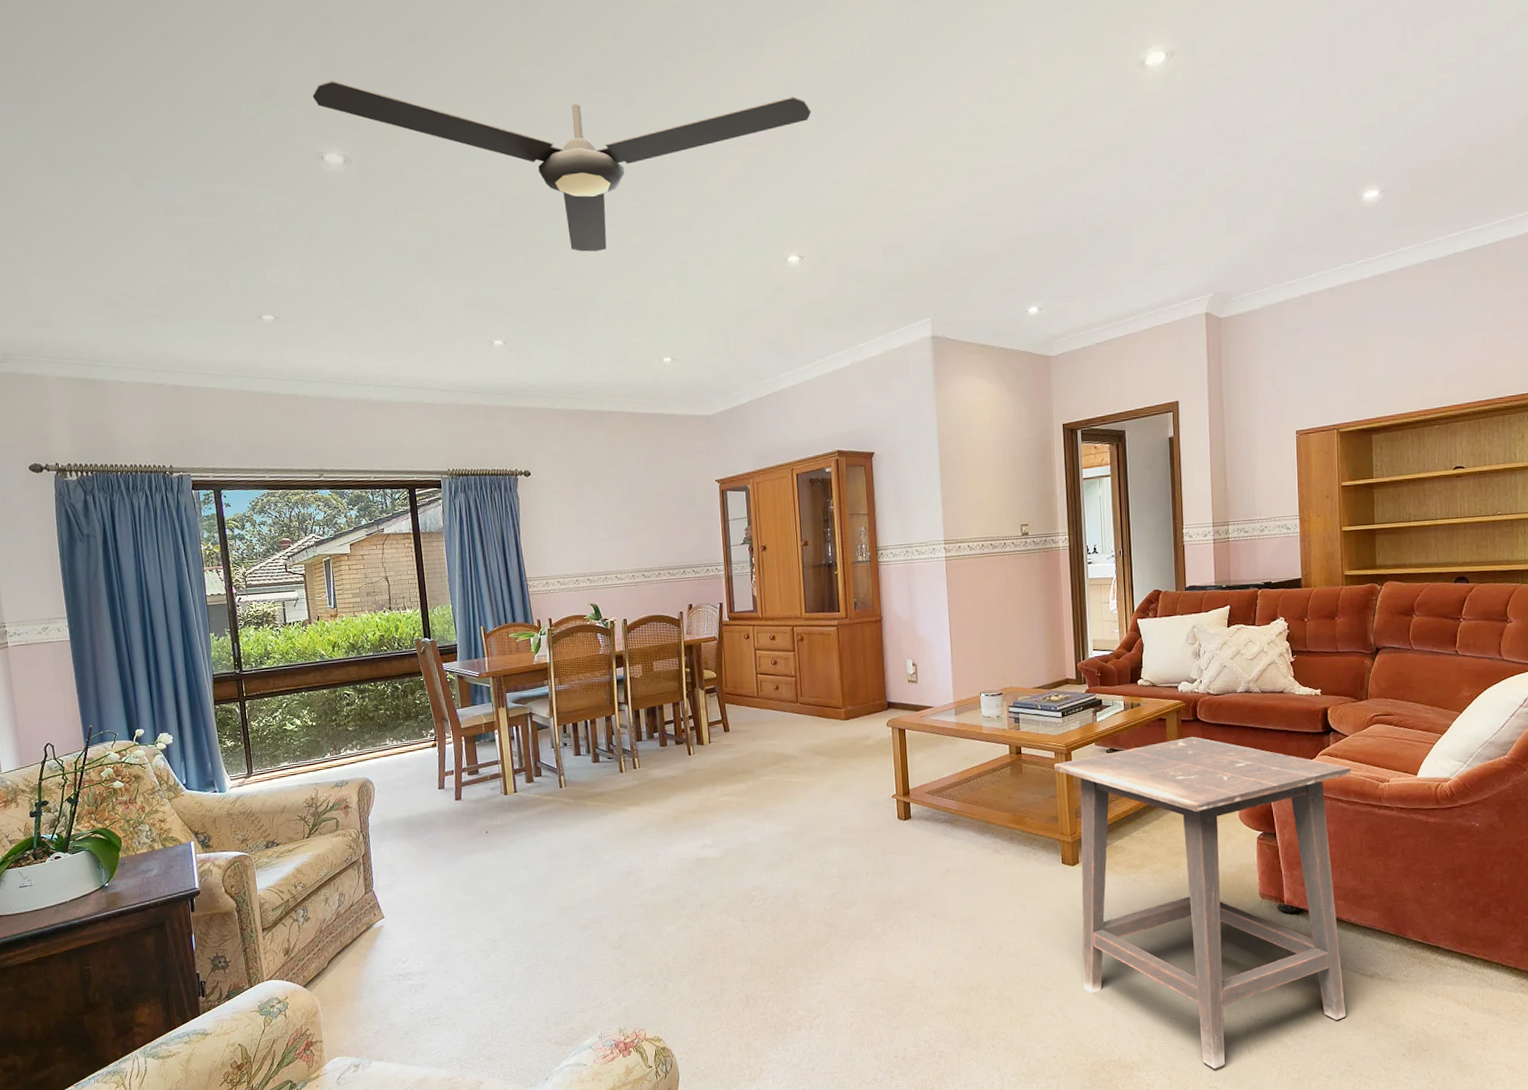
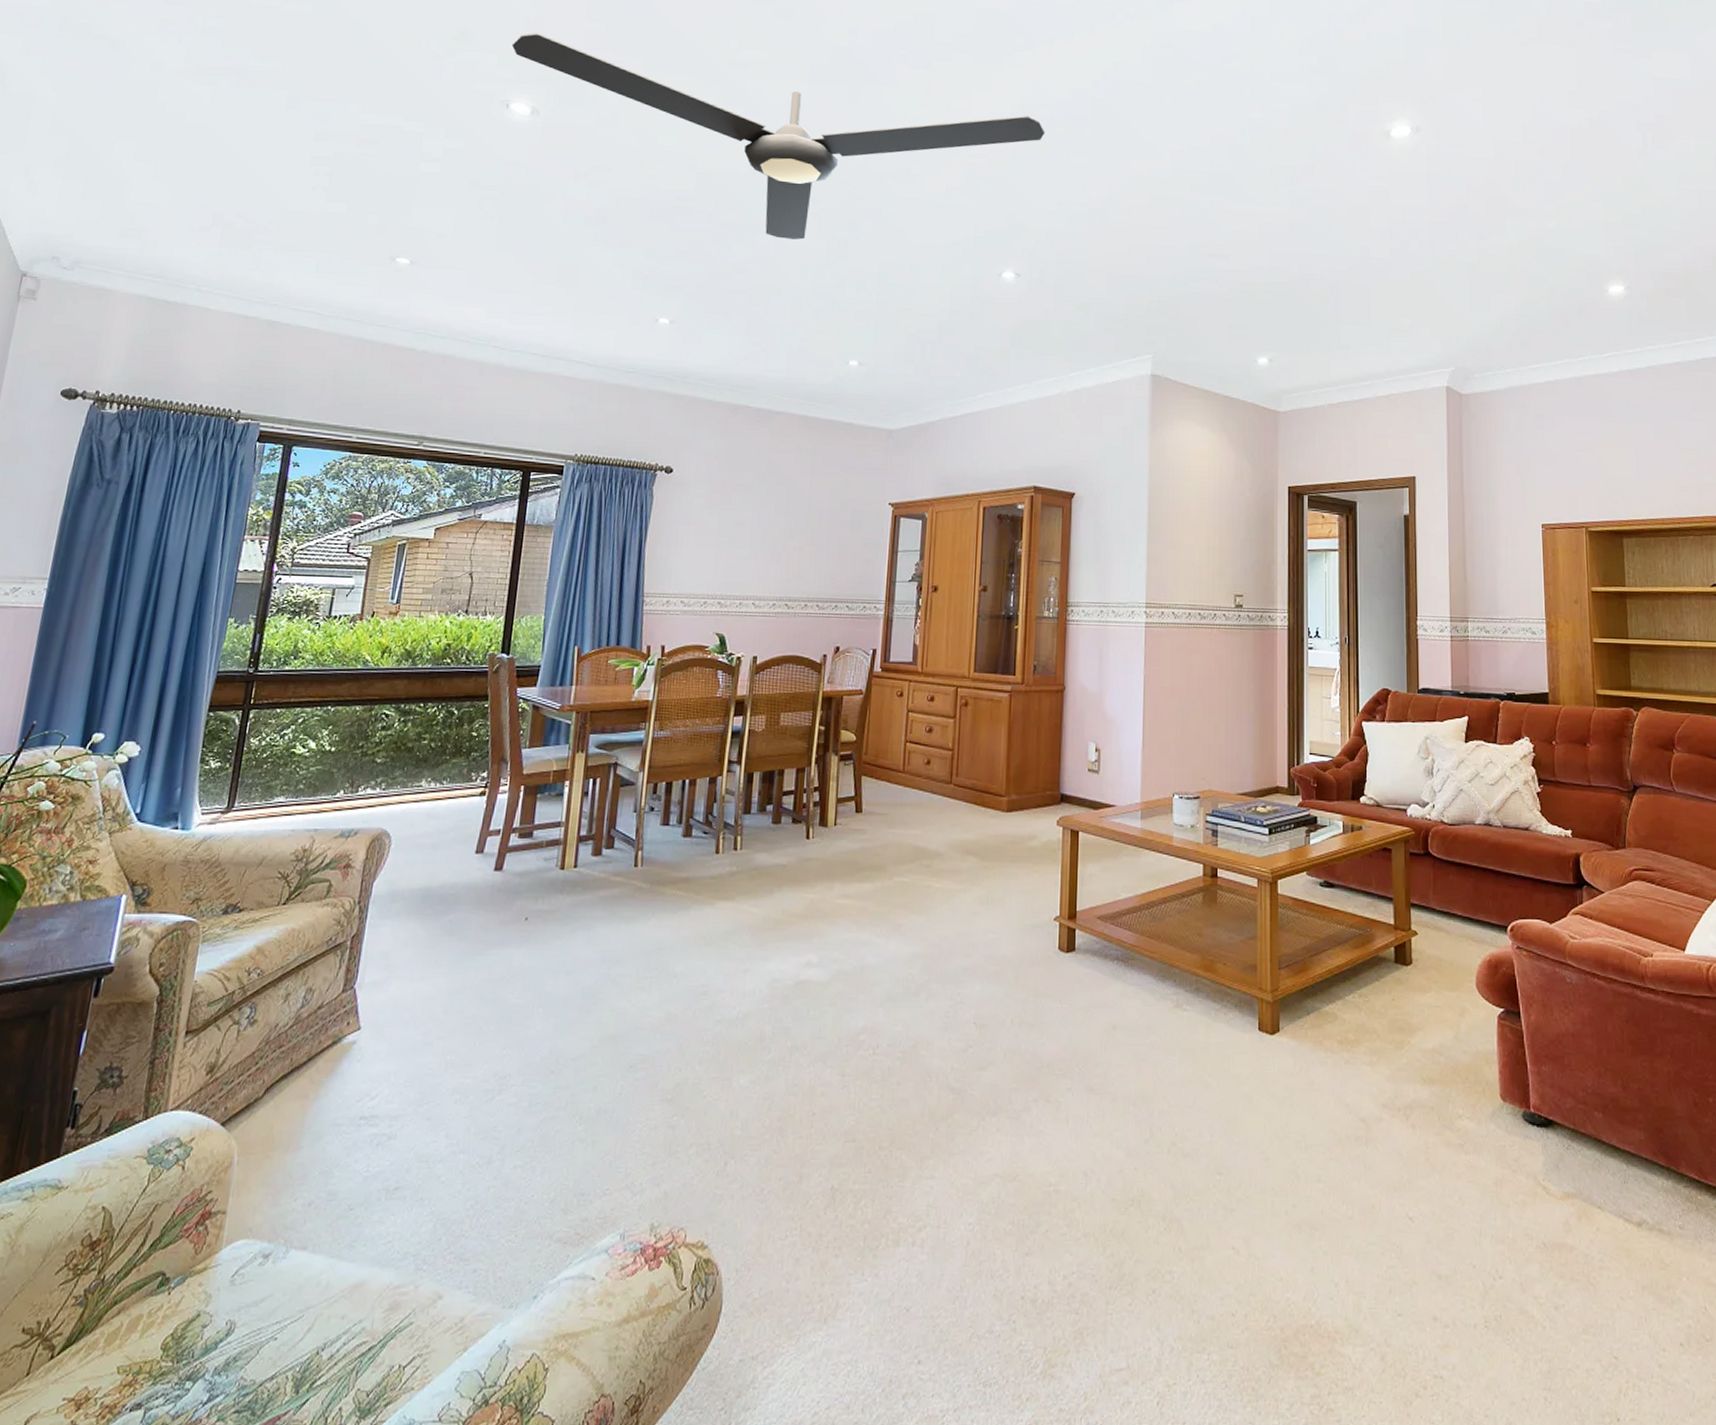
side table: present [1054,736,1352,1069] -> none [1256,874,1609,1348]

